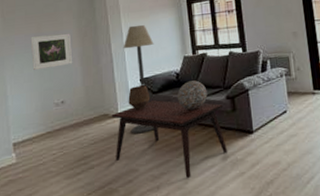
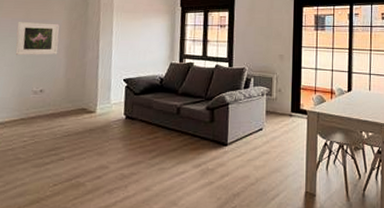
coffee table: present [111,100,228,178] -> none [86,102,202,181]
floor lamp: present [123,24,154,134] -> none [107,25,143,132]
ceramic pot: present [128,85,151,111] -> none [108,85,132,109]
decorative sphere: present [178,80,208,111] -> none [158,87,189,116]

